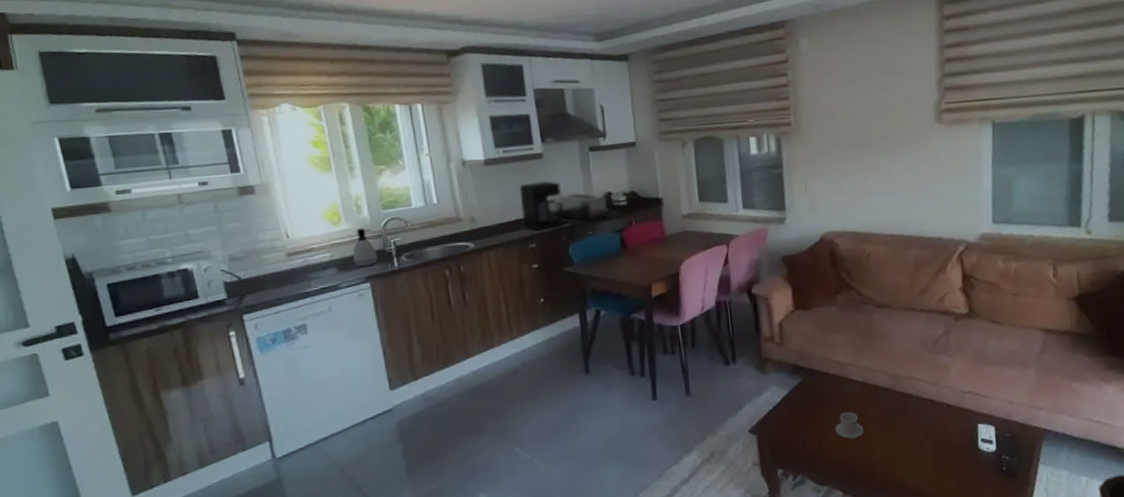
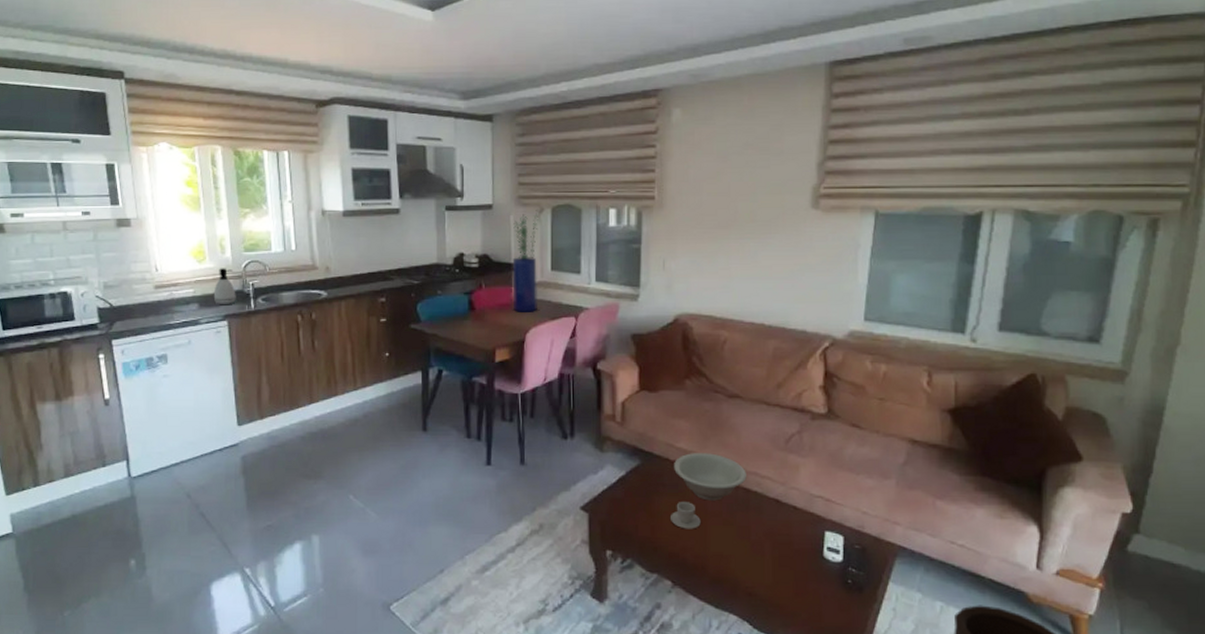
coffee maker: present [519,180,568,231] -> none [374,236,418,285]
toaster: present [558,193,608,223] -> none [412,251,458,282]
vase: none [658,144,689,246] -> present [512,210,538,312]
decorative bowl: none [833,362,902,409] -> present [674,453,747,501]

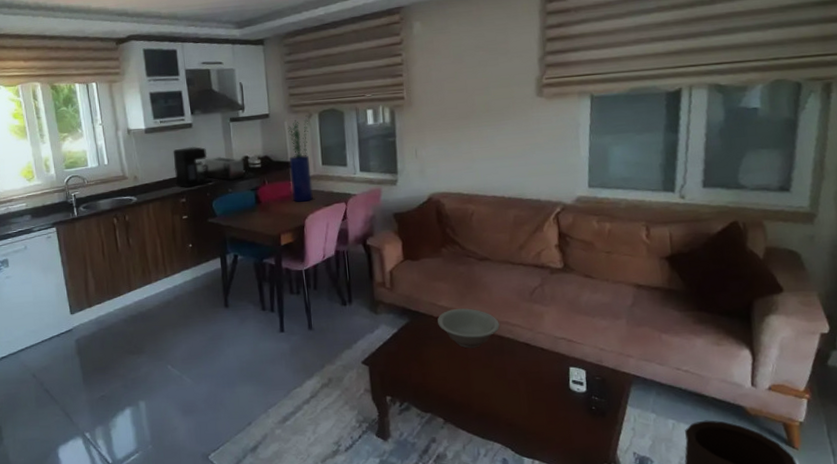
soap dispenser: present [213,268,236,304] -> none [42,184,62,214]
coffee maker: none [374,236,418,285] -> present [173,146,212,188]
toaster: none [412,251,458,282] -> present [205,156,245,182]
teacup: present [671,502,701,529] -> none [438,351,464,374]

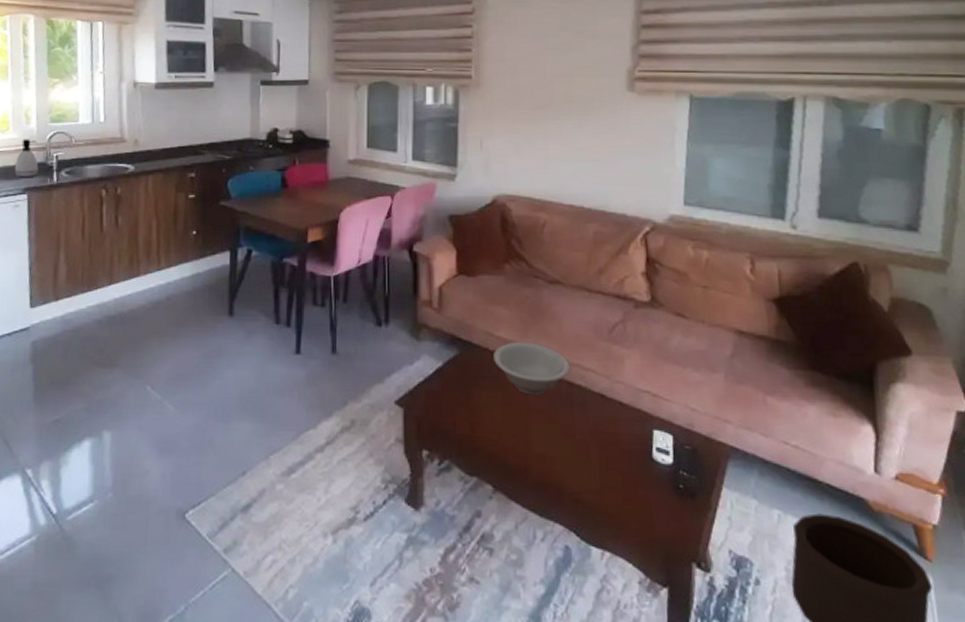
soap dispenser: none [42,184,62,214] -> present [14,139,39,177]
coffee maker: present [173,146,212,188] -> none [185,109,230,160]
toaster: present [205,156,245,182] -> none [223,126,272,158]
vase: present [288,115,313,202] -> none [327,86,355,191]

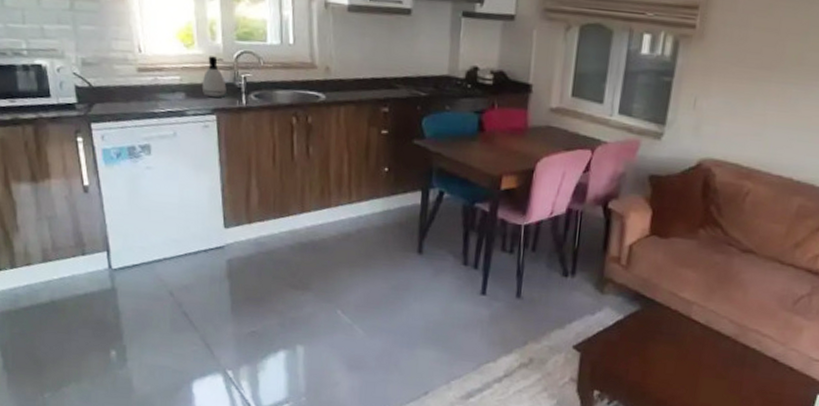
decorative bowl: present [494,342,570,395] -> none [674,304,748,354]

